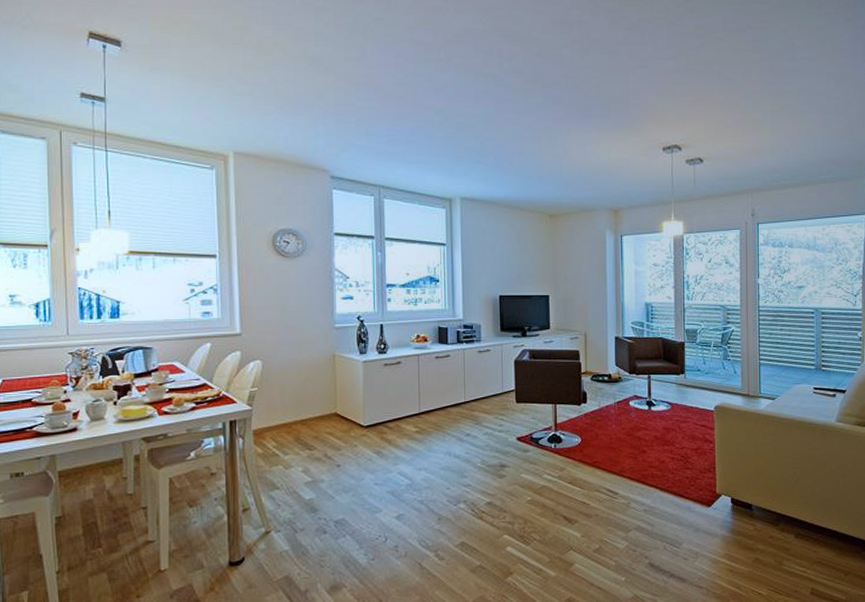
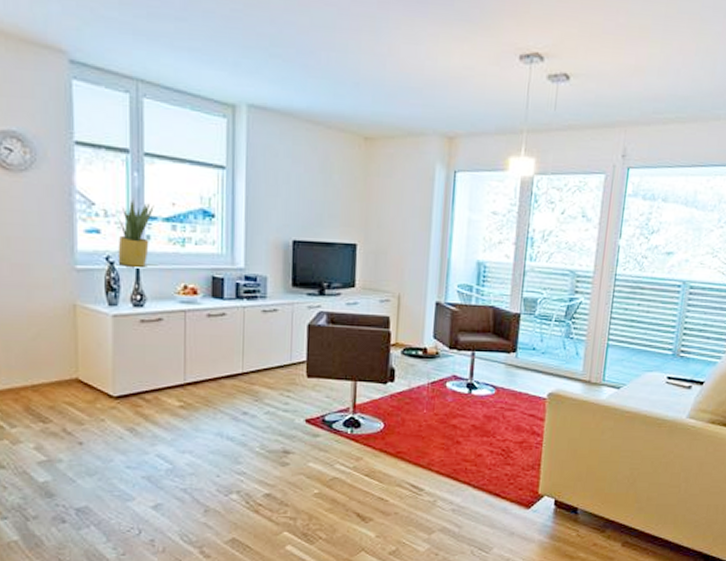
planter: none [366,272,393,323] -> present [117,199,154,267]

